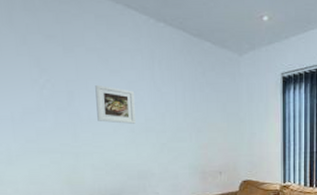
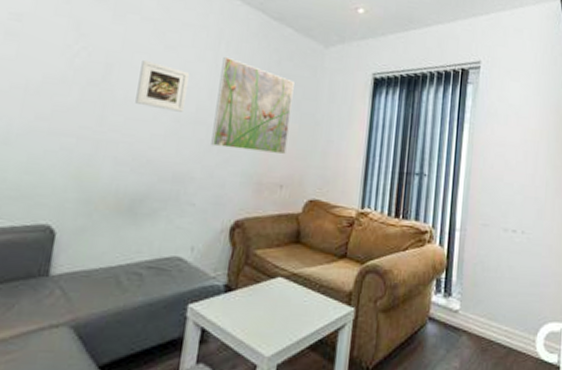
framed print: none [158,73,220,149] -> present [211,56,294,155]

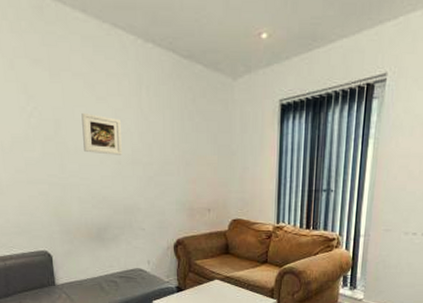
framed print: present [211,56,294,155] -> none [146,100,209,184]

